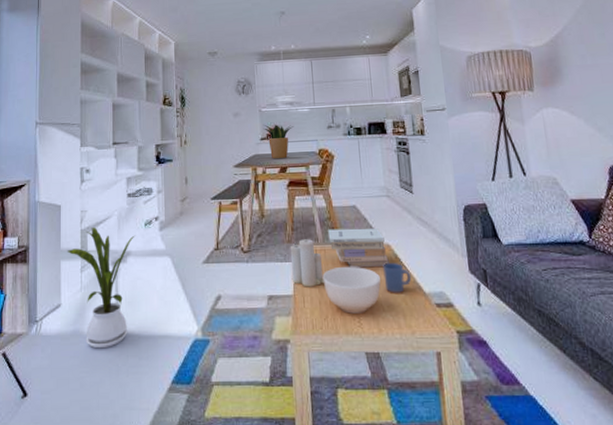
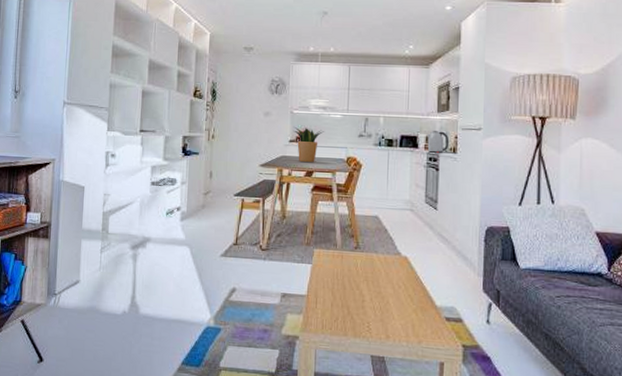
house plant: present [68,228,135,349] -> none [89,211,156,326]
candle: present [290,237,324,287] -> none [306,241,339,290]
bowl: present [322,266,381,314] -> none [337,273,395,319]
books: present [328,228,389,268] -> none [347,236,405,278]
mug: present [383,263,412,293] -> none [397,274,425,304]
kettle: none [394,115,417,138] -> present [427,131,450,154]

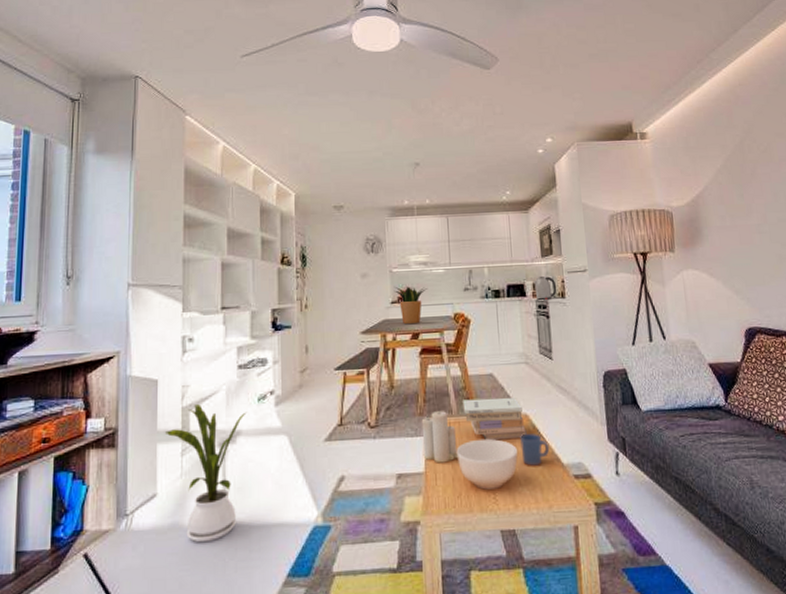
house plant: none [89,211,156,326] -> present [166,404,247,543]
candle: none [306,241,339,290] -> present [421,408,458,463]
bowl: none [337,273,395,319] -> present [456,438,518,490]
books: none [347,236,405,278] -> present [463,397,527,441]
mug: none [397,274,425,304] -> present [520,434,550,466]

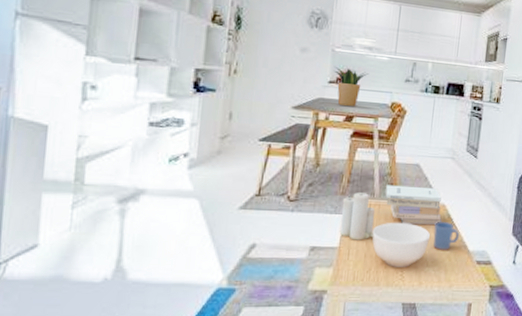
house plant: present [166,404,247,543] -> none [54,157,154,296]
kettle: present [534,276,557,301] -> none [472,80,494,104]

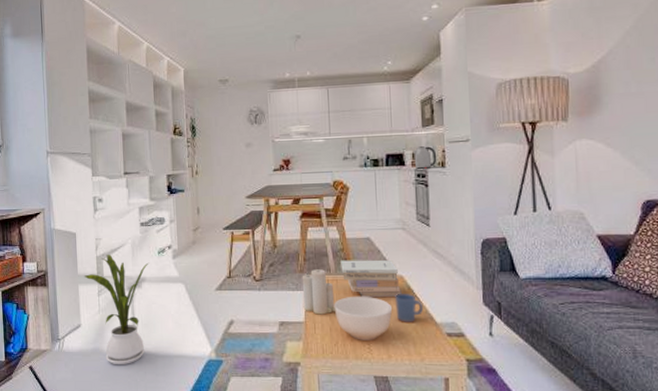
house plant: none [54,157,154,296] -> present [85,255,149,365]
potted plant: present [333,67,370,107] -> none [276,155,309,191]
kettle: none [472,80,494,104] -> present [414,146,437,170]

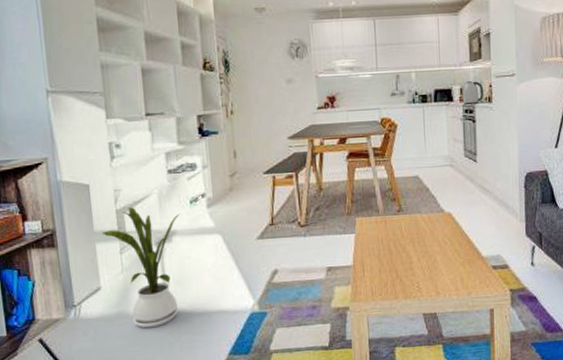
candle: present [302,267,335,315] -> none [349,208,384,258]
bowl: present [334,296,393,340] -> none [382,235,441,280]
books: present [341,259,402,298] -> none [389,197,450,237]
mug: present [395,294,424,322] -> none [443,230,471,259]

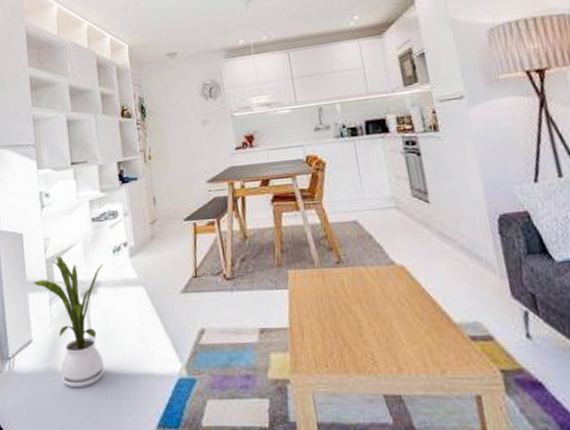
kettle: present [461,81,484,106] -> none [397,107,428,137]

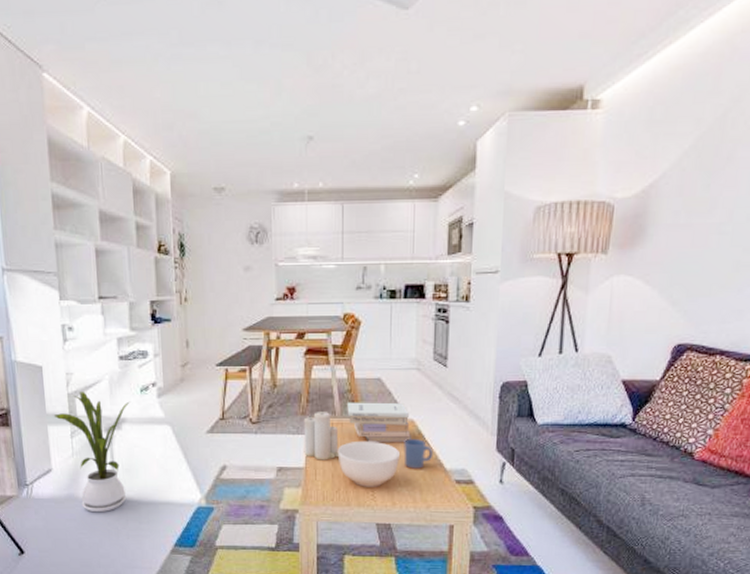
candle: none [280,259,326,319] -> present [303,409,339,460]
bowl: none [322,292,397,349] -> present [337,440,401,487]
books: none [325,247,405,295] -> present [347,402,411,443]
mug: none [397,288,436,324] -> present [404,439,434,469]

